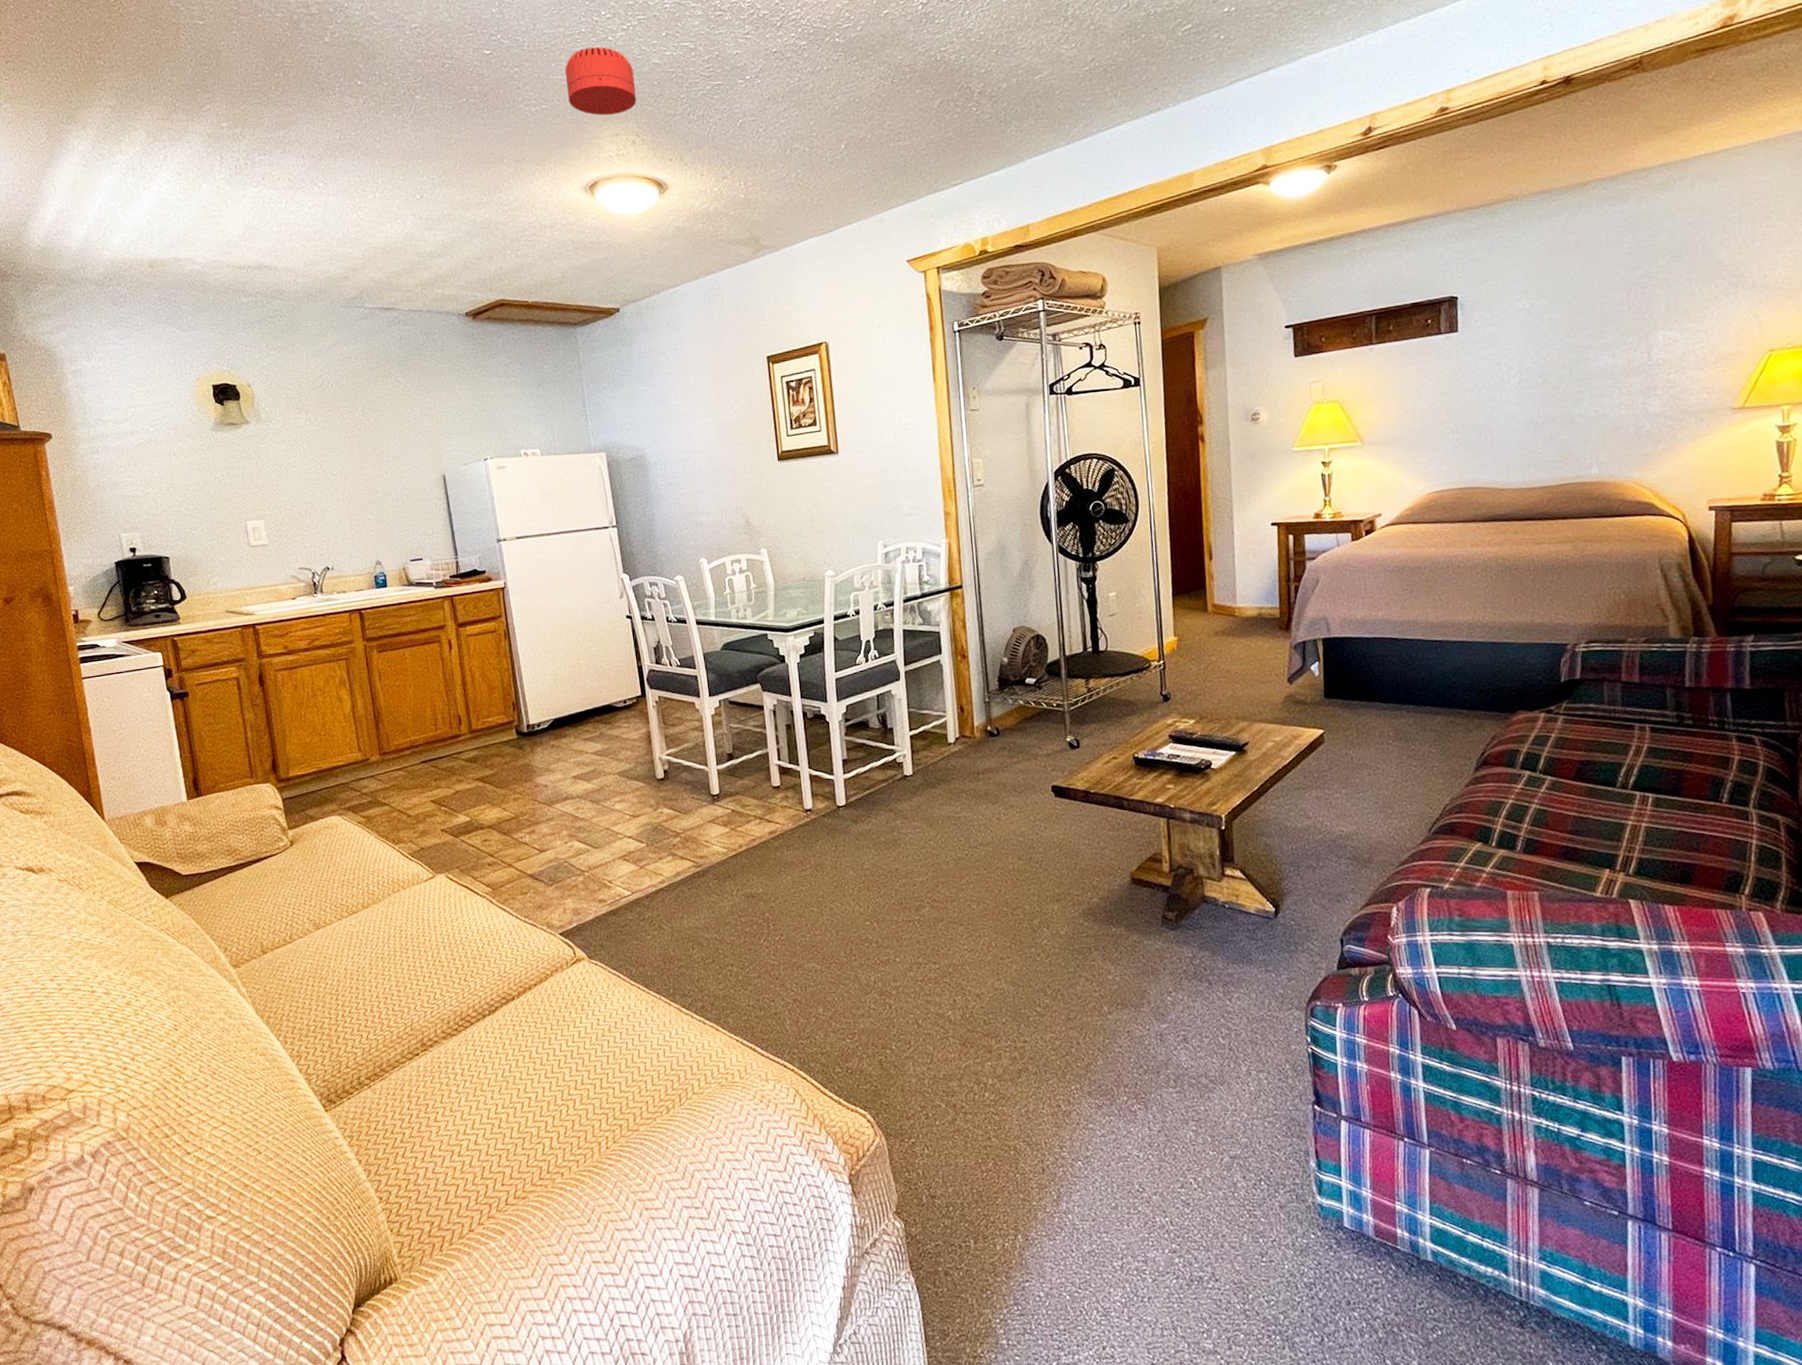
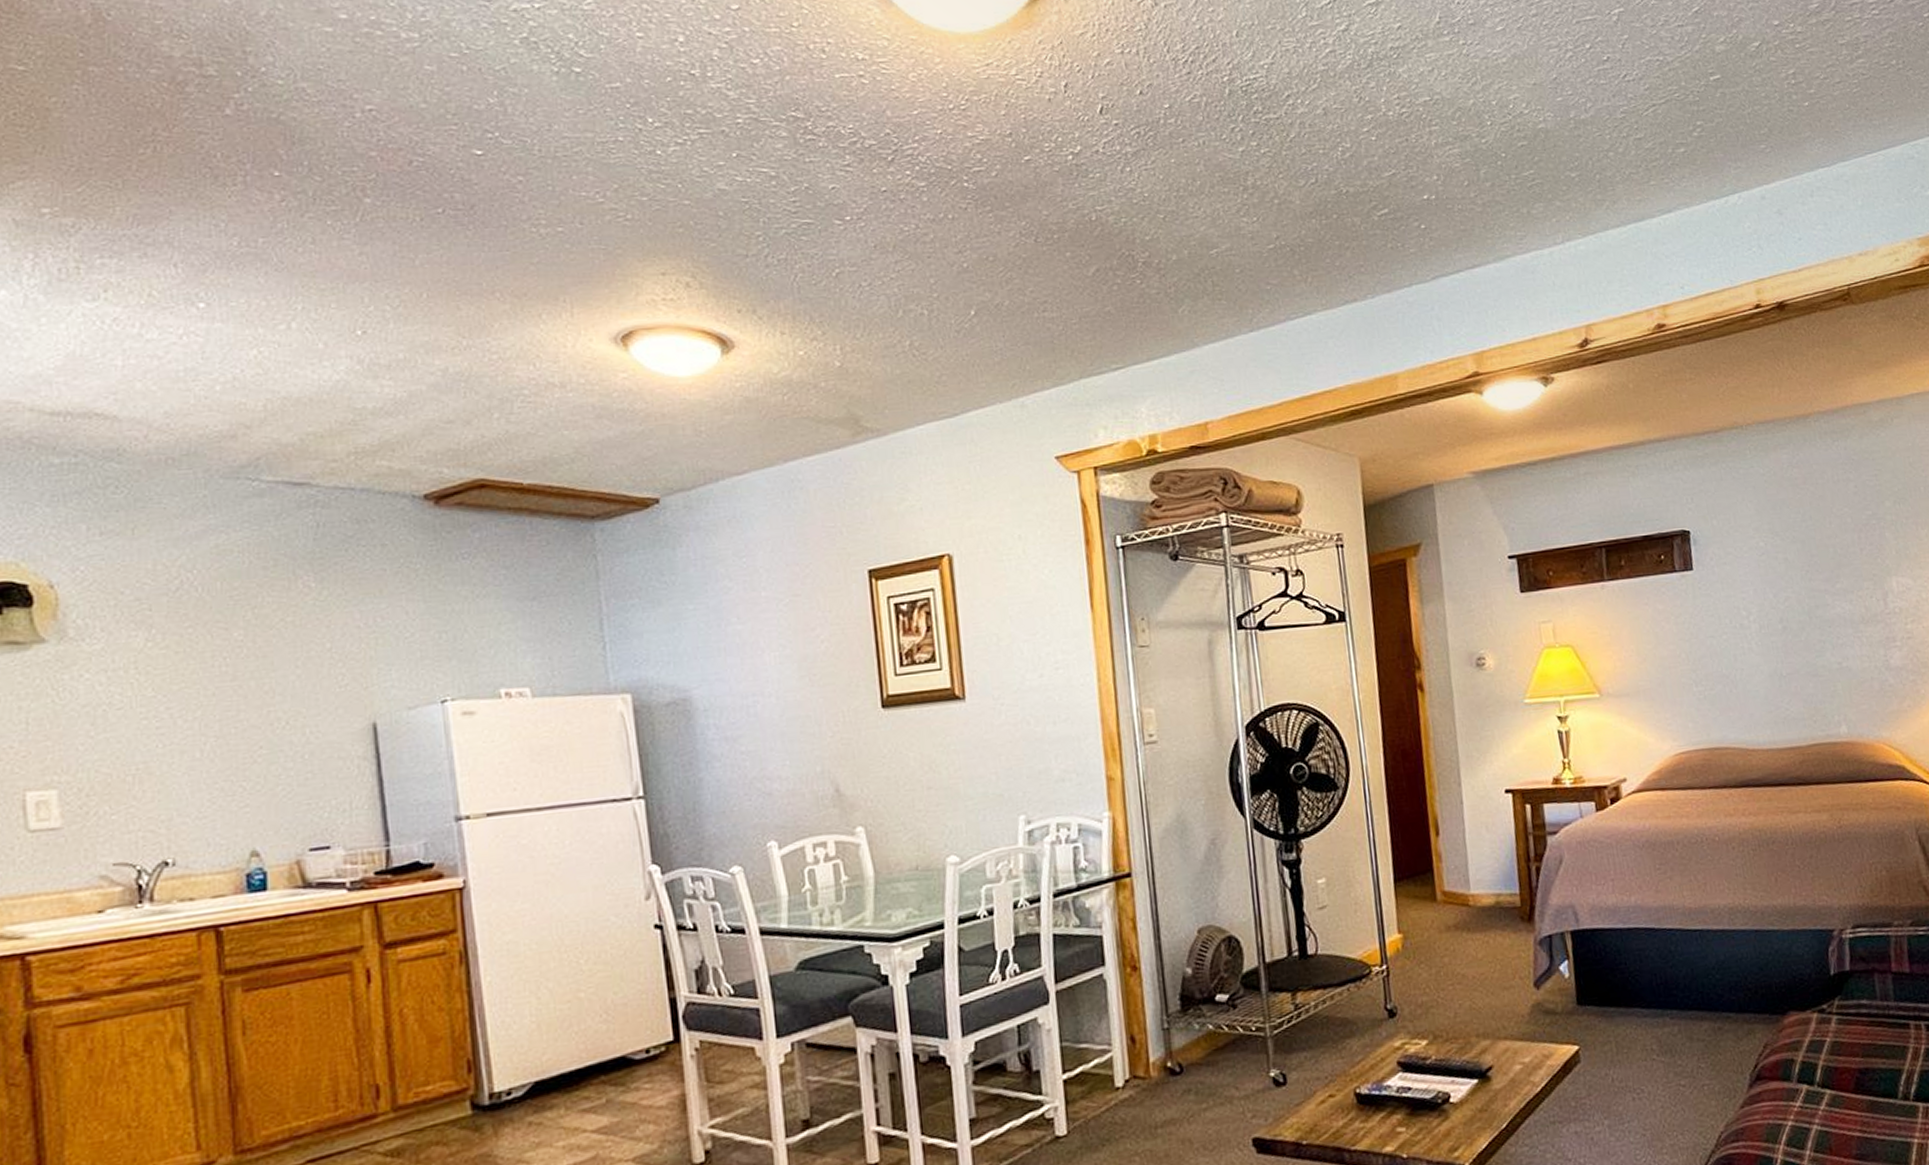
smoke detector: present [565,46,636,116] -> none [592,160,693,248]

